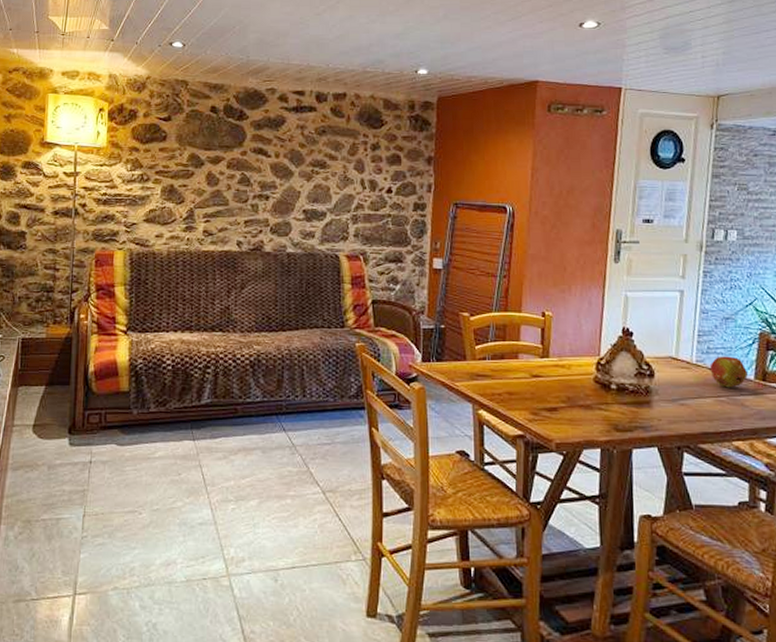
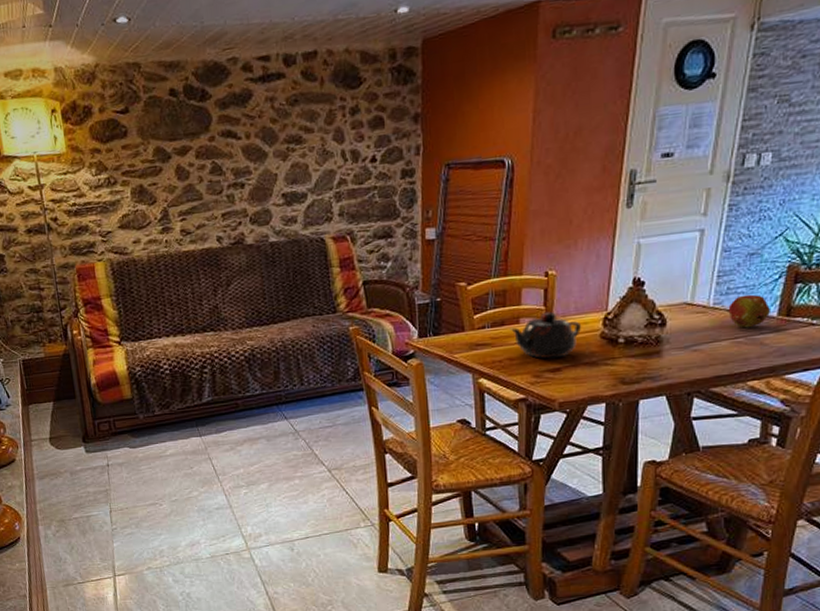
teapot: none [509,350,577,398] -> present [509,311,582,359]

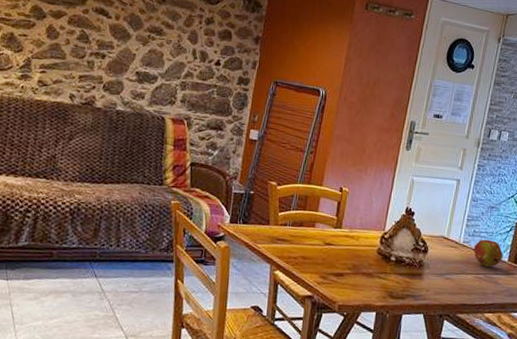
teapot: present [509,311,582,359] -> none [306,221,364,265]

